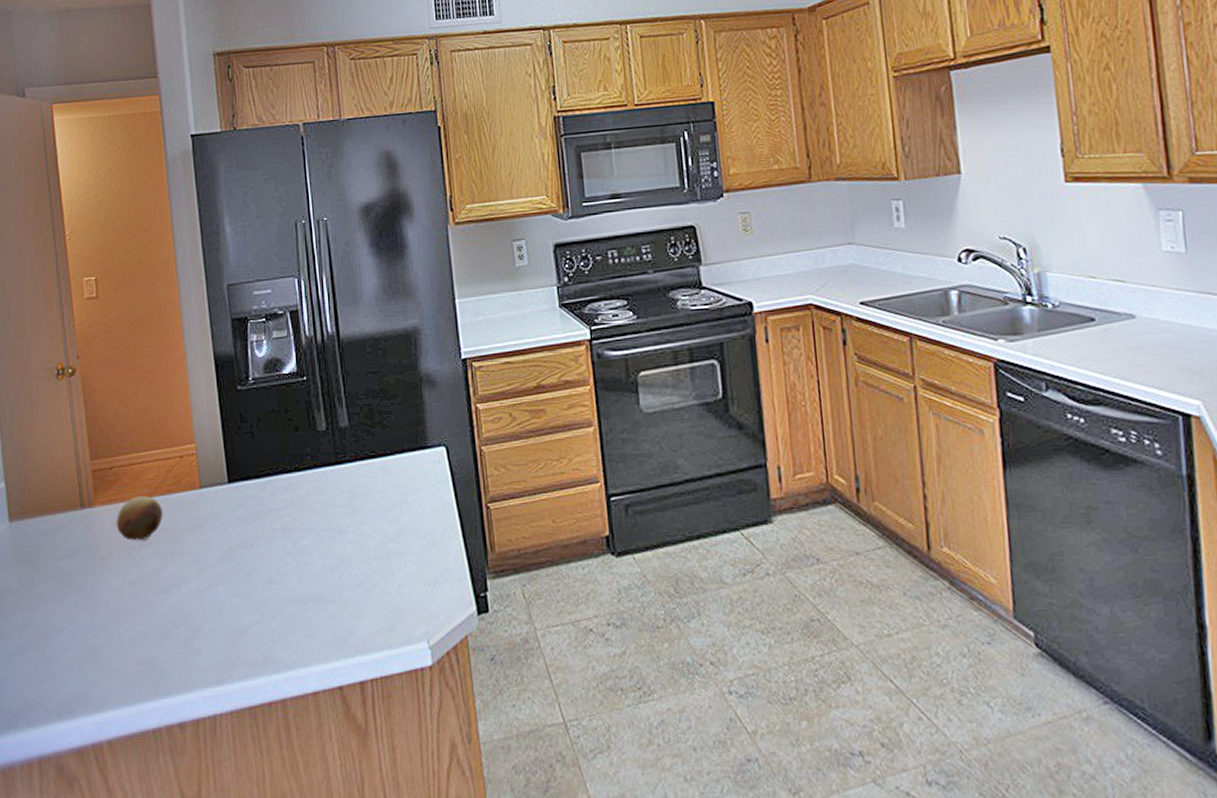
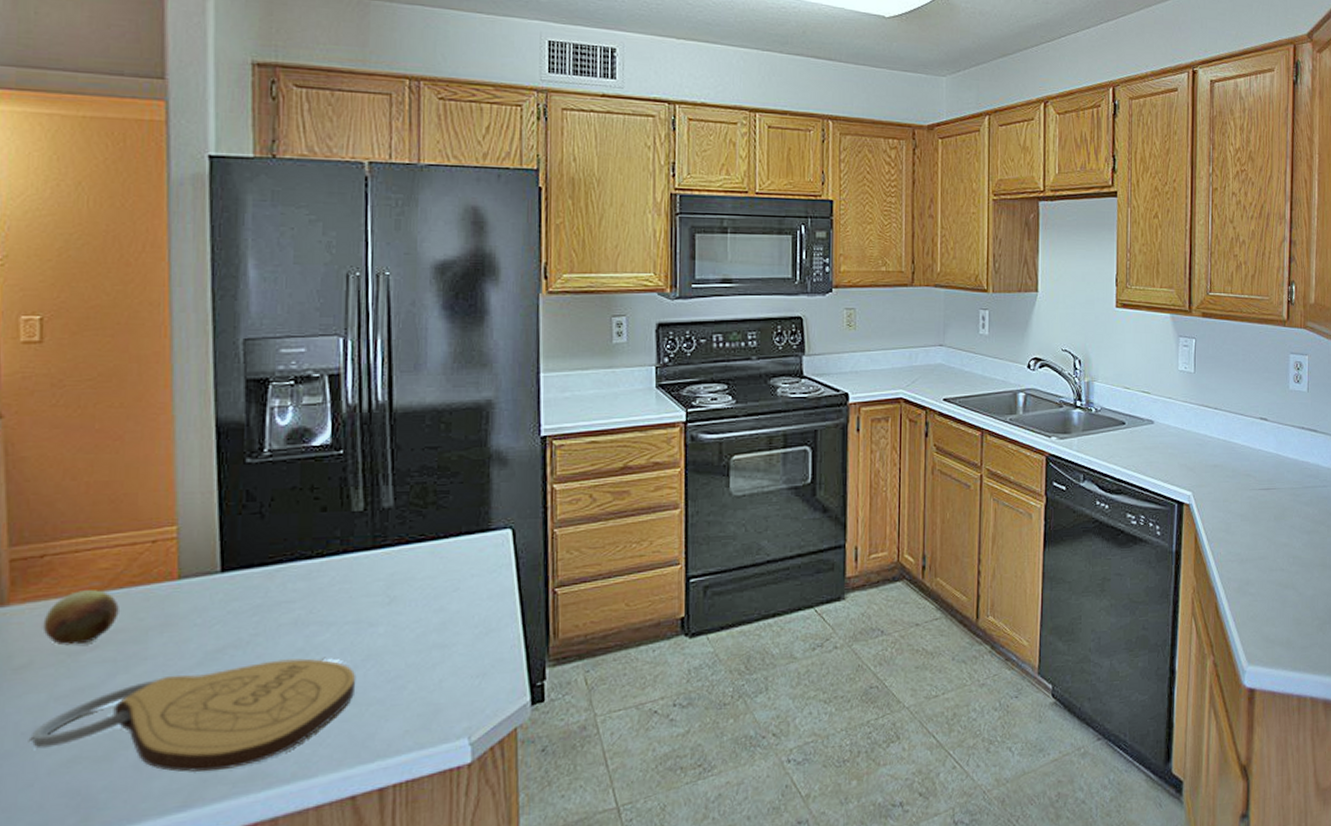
cutting board: none [115,560,334,654] -> present [30,658,357,772]

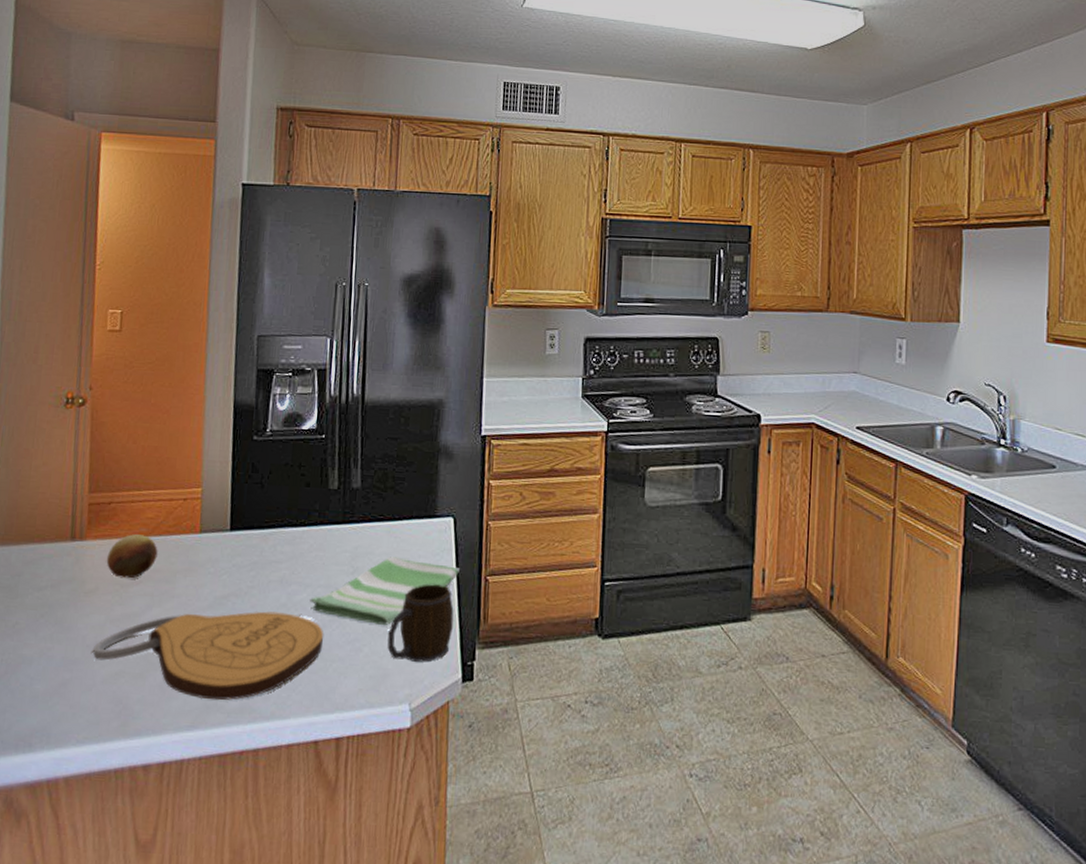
dish towel: none [335,579,522,657] -> present [310,557,460,625]
mug: none [438,603,518,692] -> present [387,584,454,663]

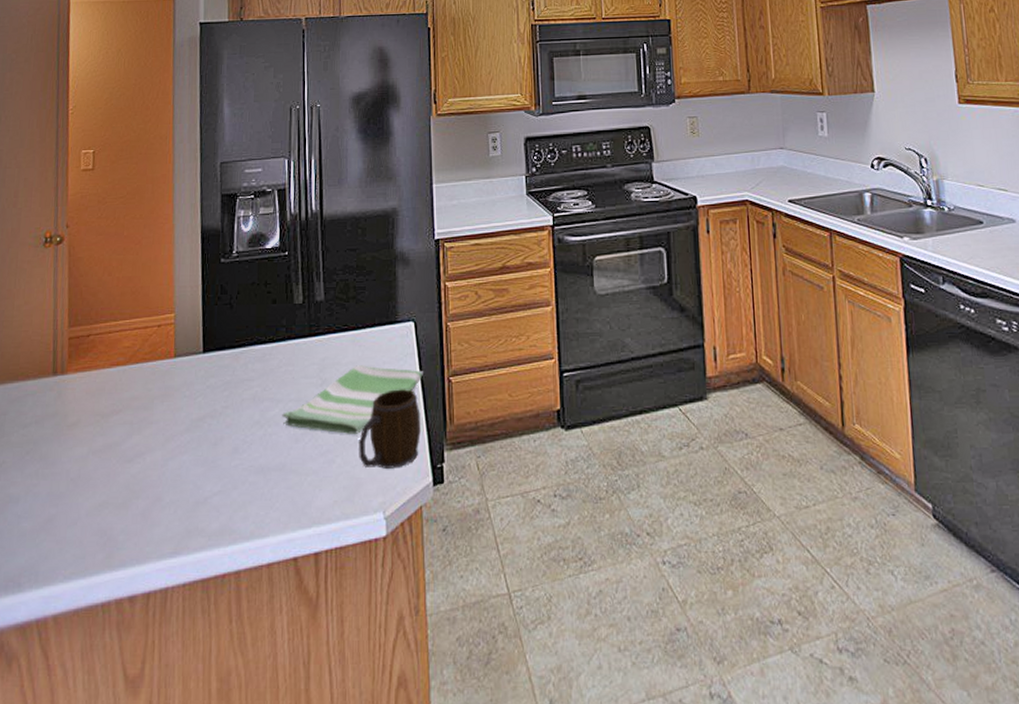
cutting board: present [92,611,324,701] -> none [76,430,298,524]
fruit: present [106,534,158,579] -> none [87,364,136,409]

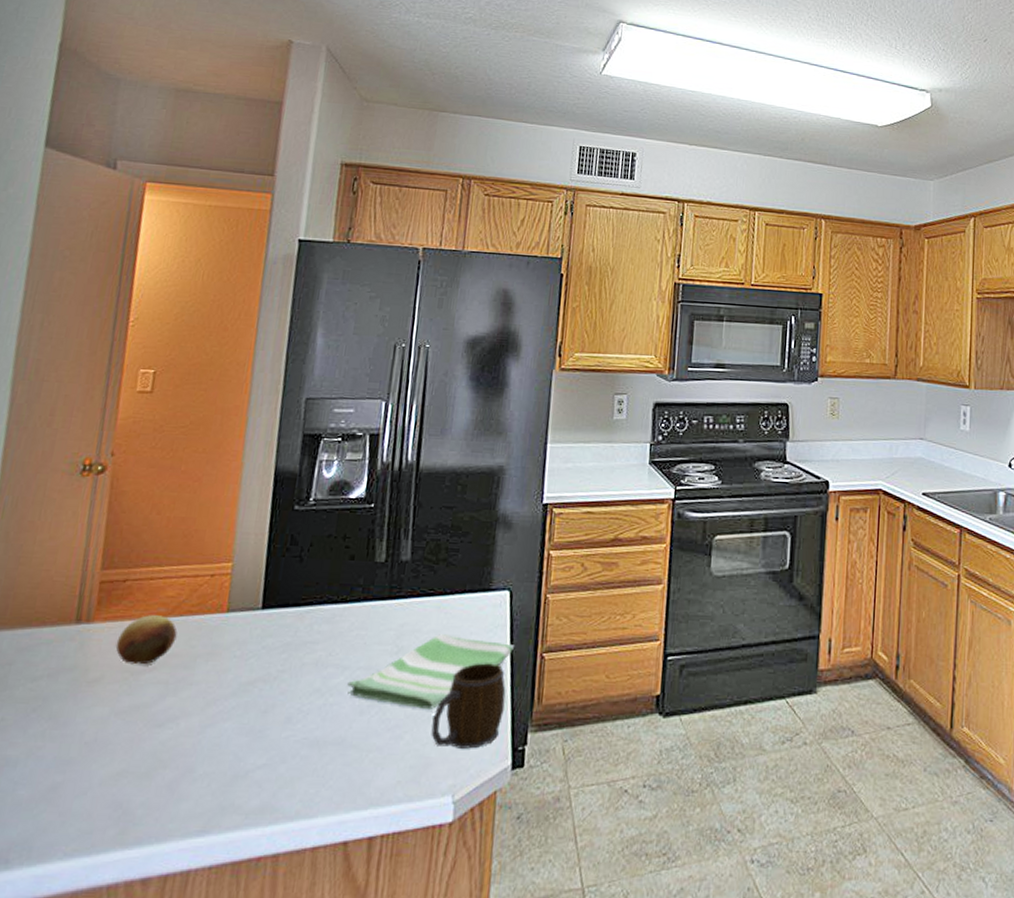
fruit: none [87,364,136,409] -> present [115,615,177,665]

